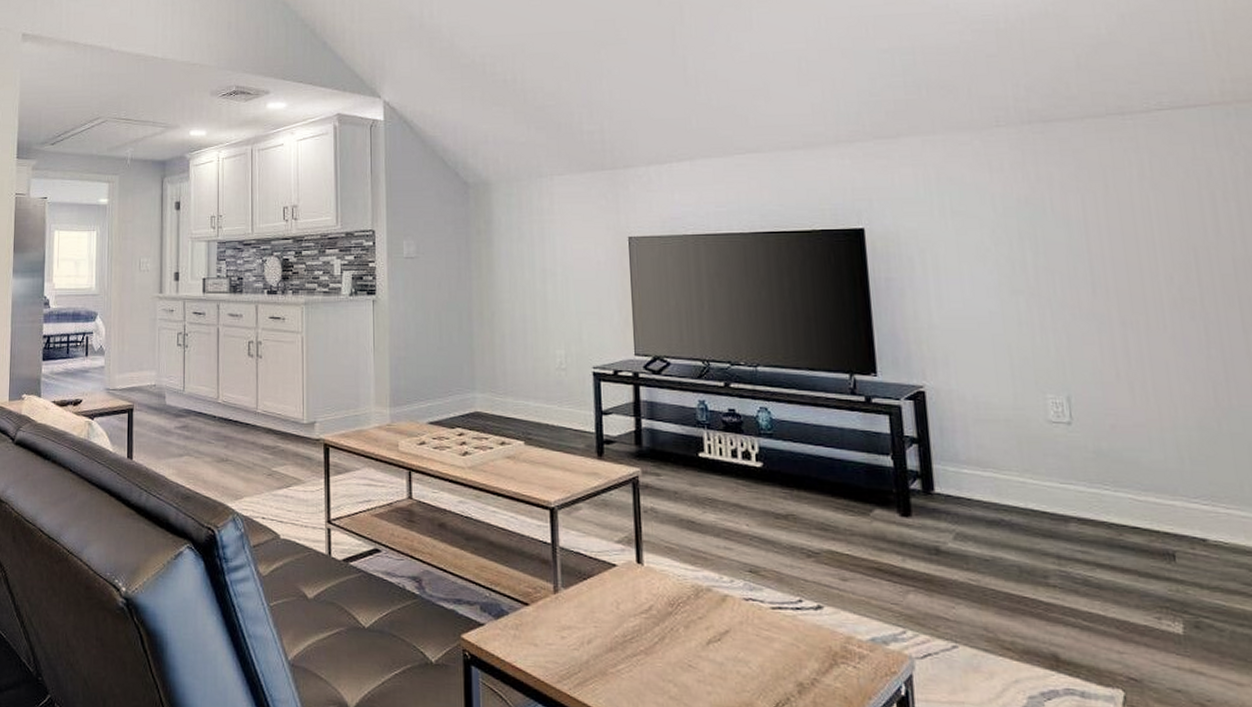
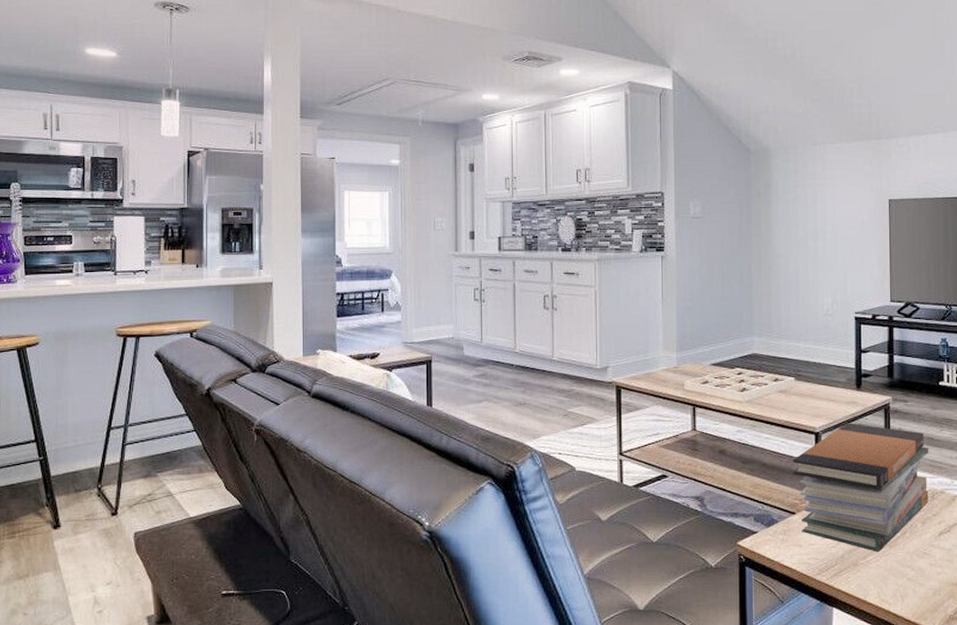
book stack: none [524,498,692,660] -> present [792,423,929,552]

